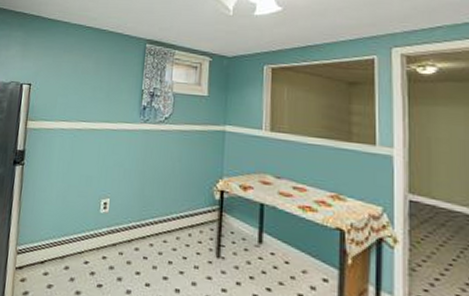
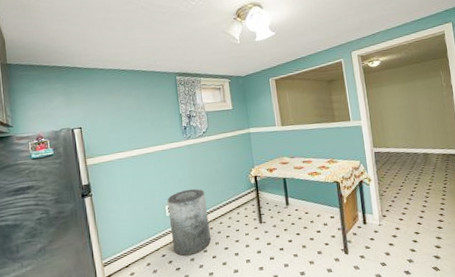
trash can: none [99,185,153,274] -> present [167,188,211,256]

